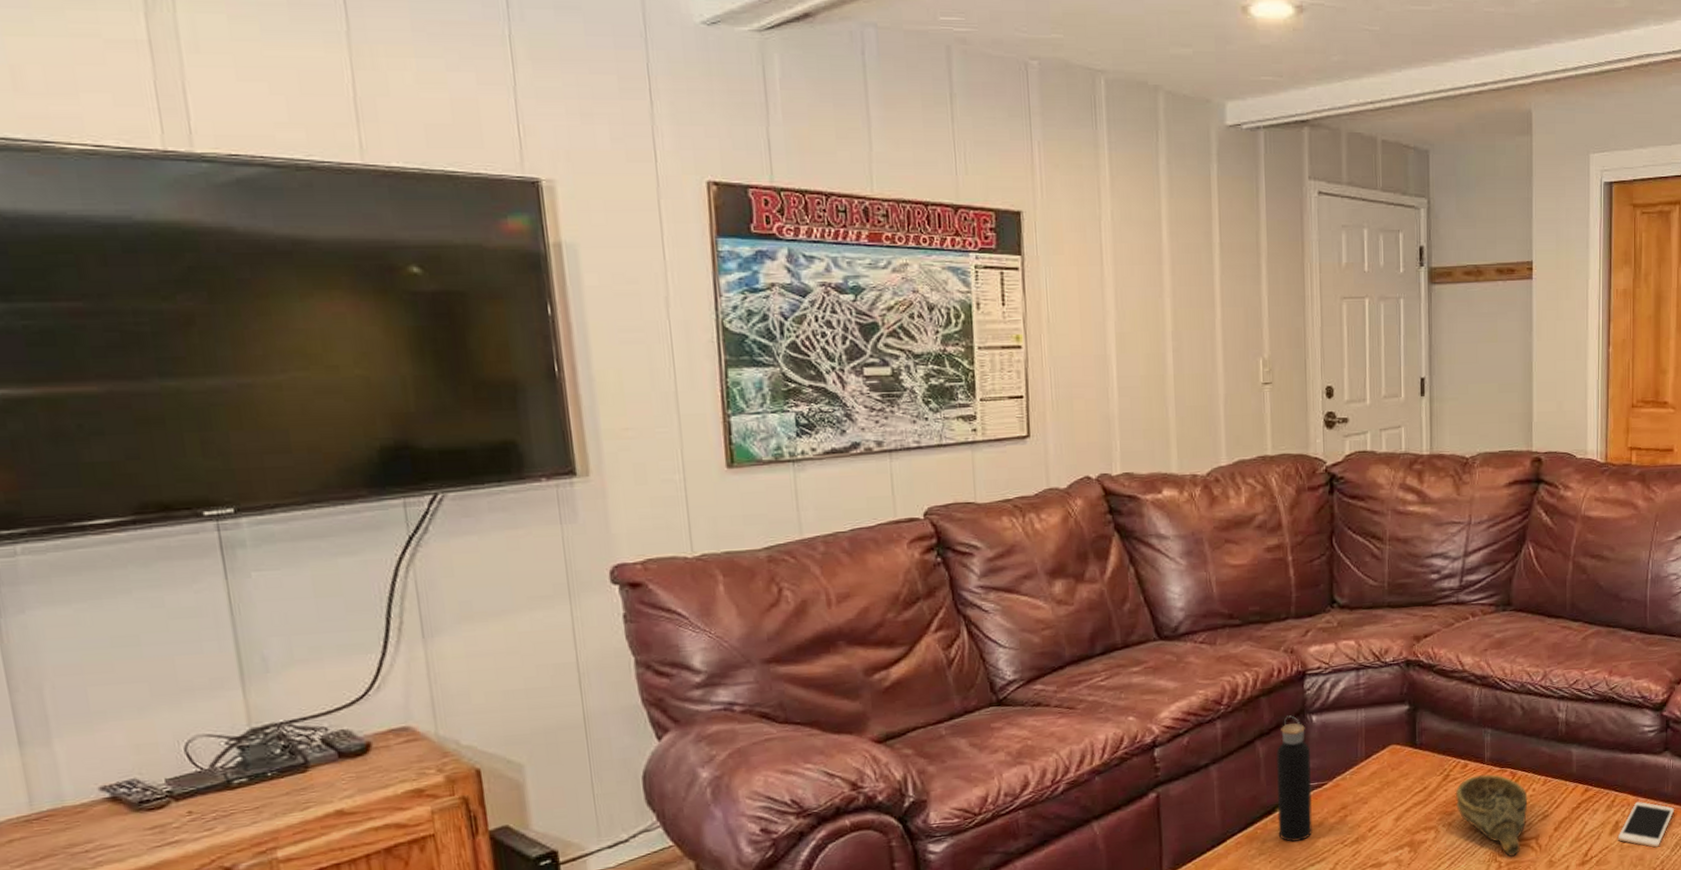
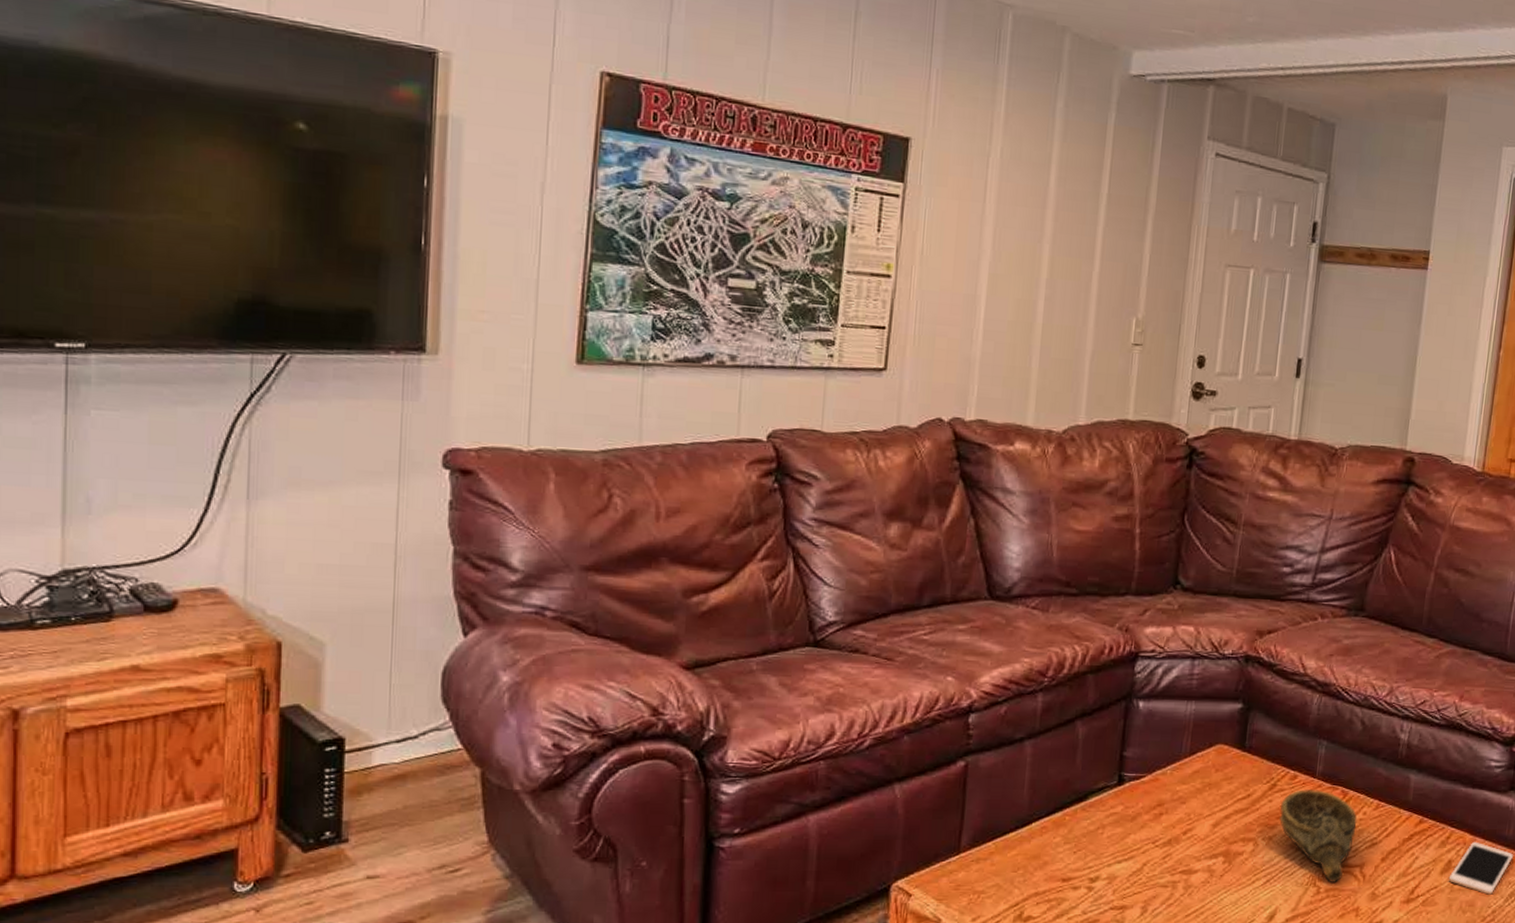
water bottle: present [1275,715,1313,842] -> none [1087,698,1132,834]

